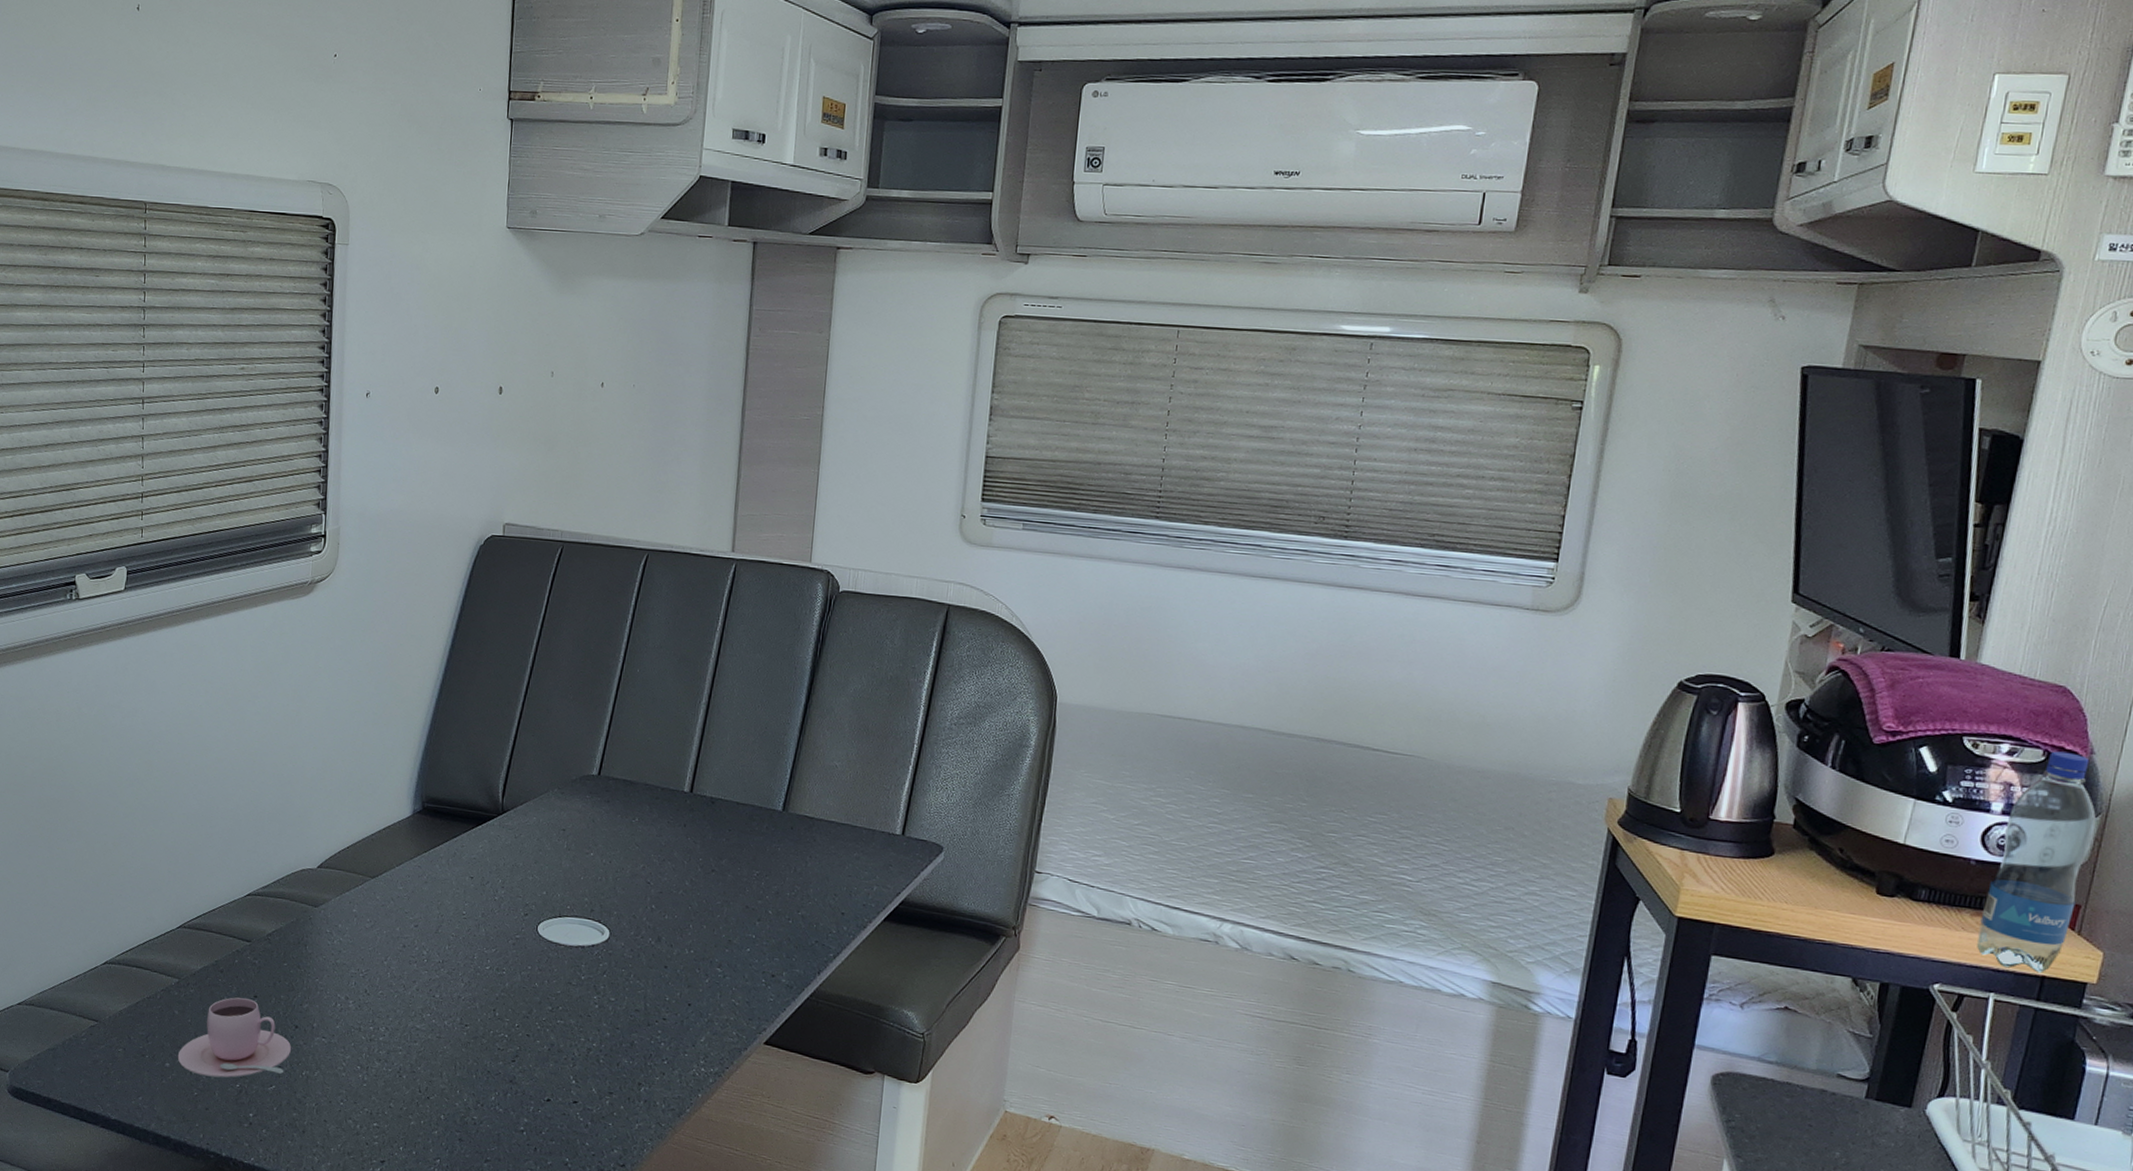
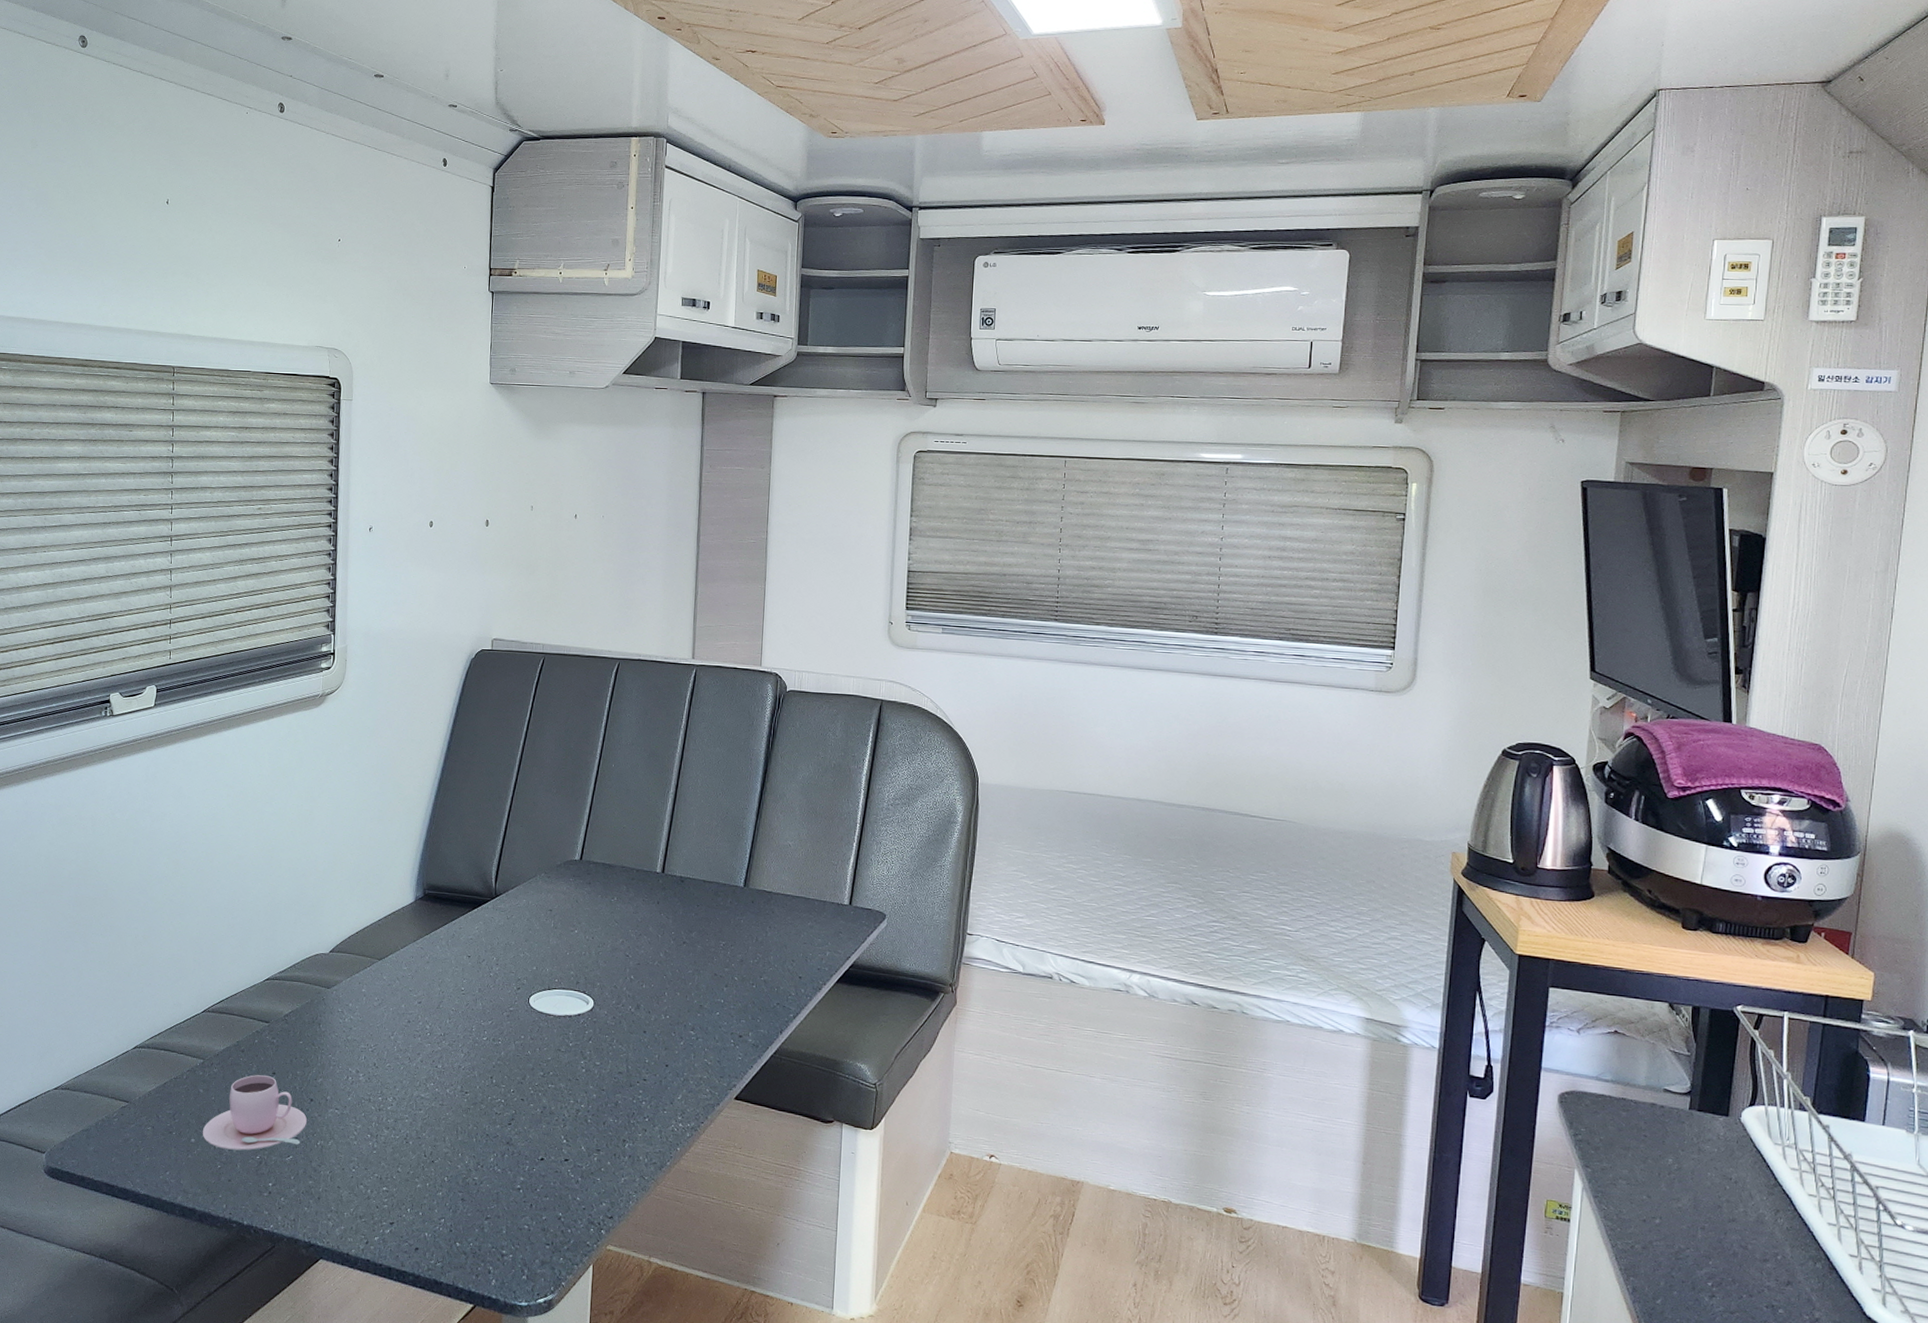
bottle: present [1977,751,2097,973] -> none [1769,800,1857,993]

